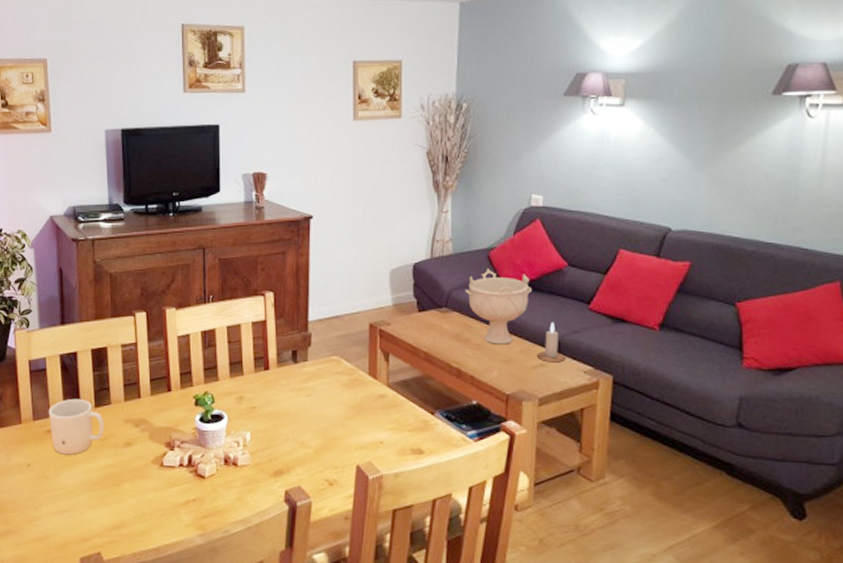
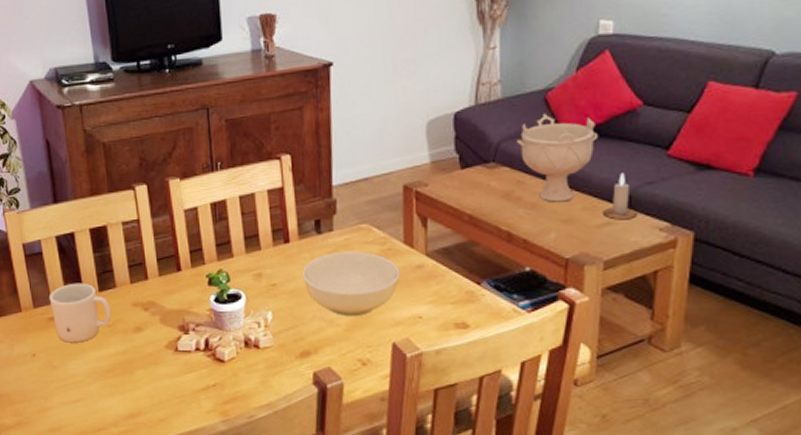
bowl: none [278,380,365,439] -> present [301,251,400,315]

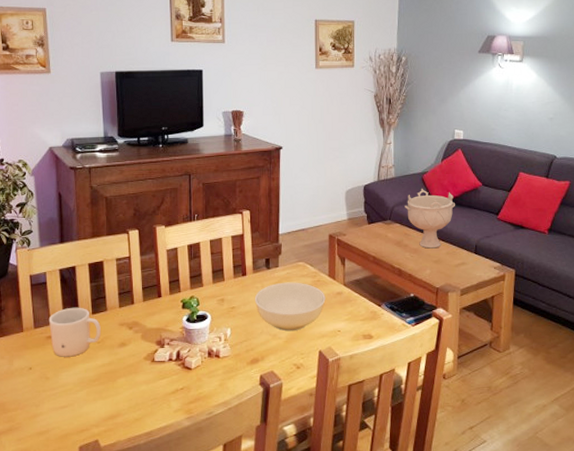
candle: present [602,173,637,220] -> none [459,230,480,261]

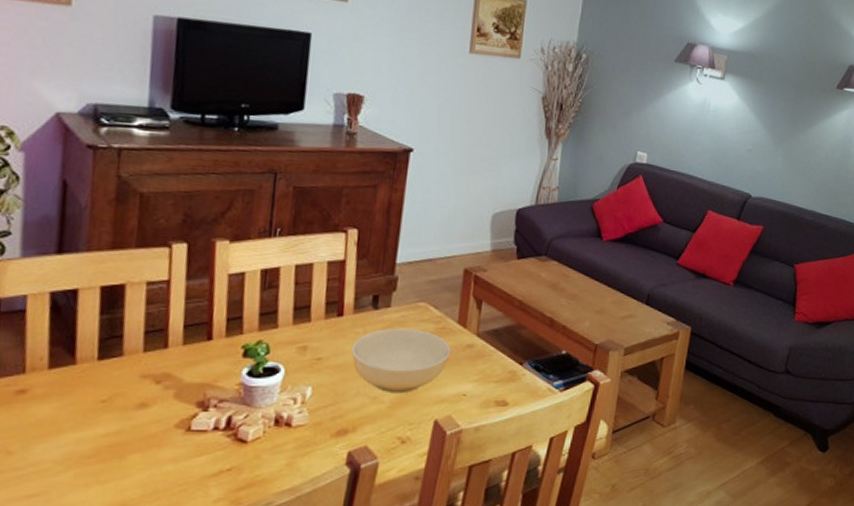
mug: present [48,307,102,357] -> none [21,348,111,422]
decorative bowl: present [405,188,455,249] -> none [566,219,628,295]

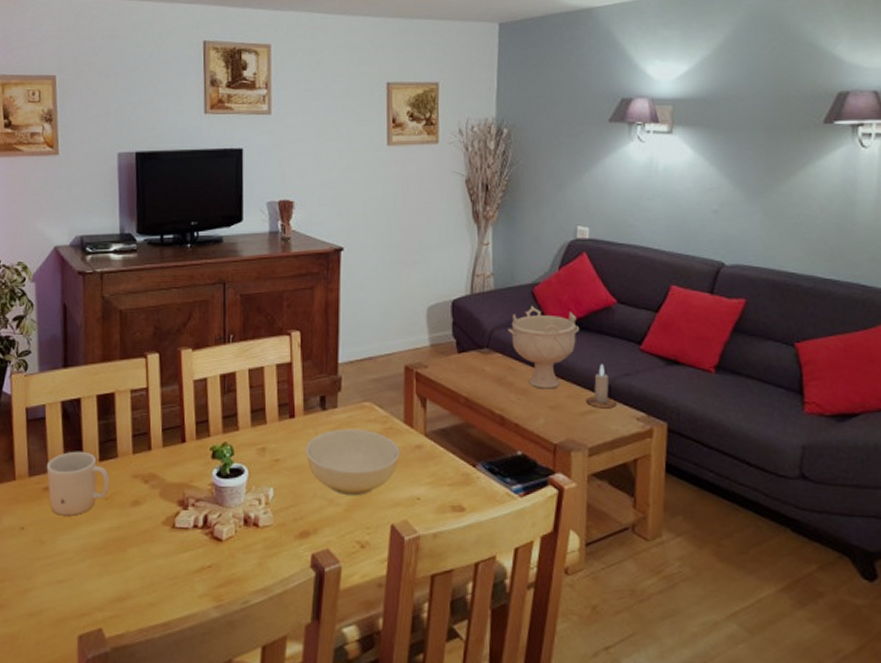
mug: none [21,348,111,422] -> present [46,451,111,516]
decorative bowl: none [566,219,628,295] -> present [508,305,579,389]
candle: none [626,275,652,314] -> present [585,364,616,409]

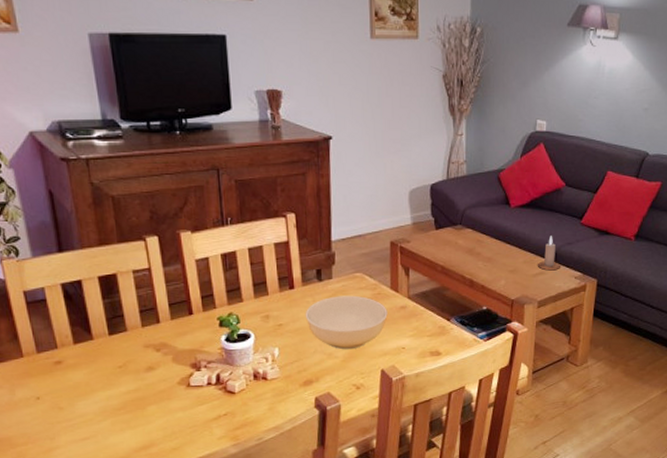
mug: present [46,451,111,516] -> none [54,327,123,385]
decorative bowl: present [508,305,579,389] -> none [478,188,534,257]

